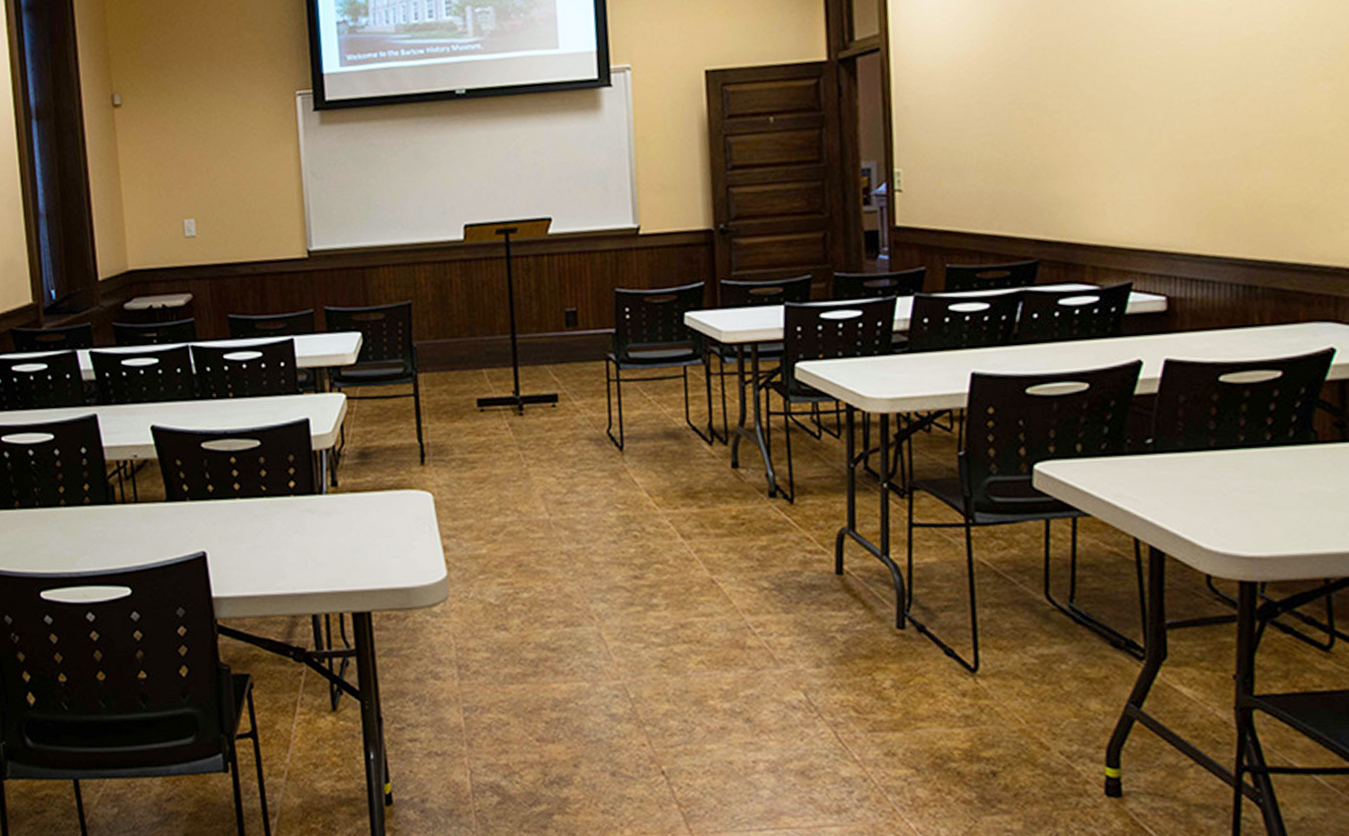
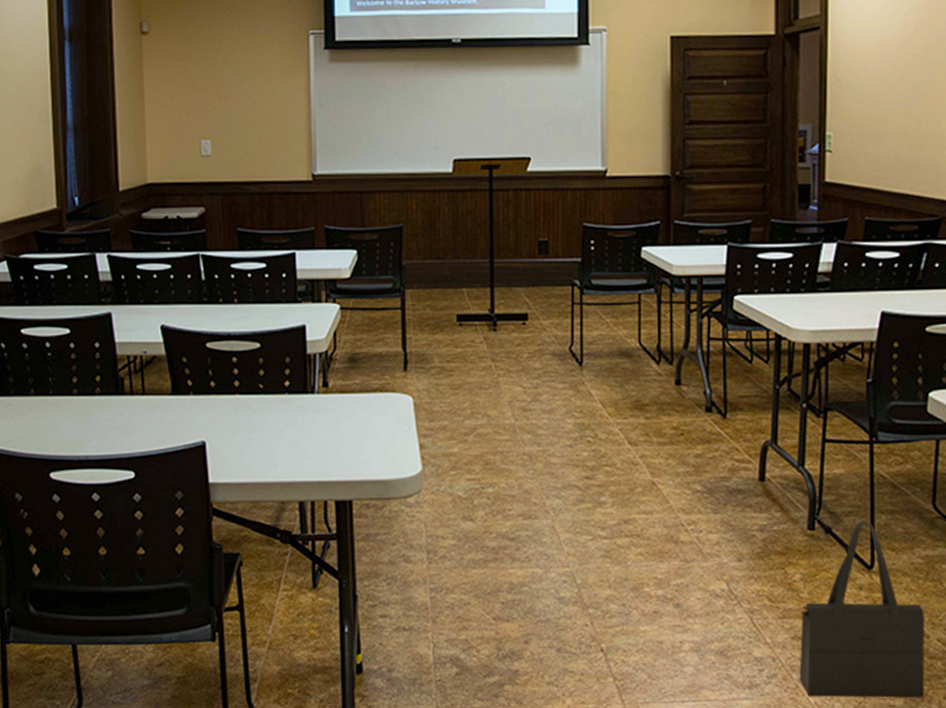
tote bag: none [894,616,1048,821] -> present [799,521,925,698]

